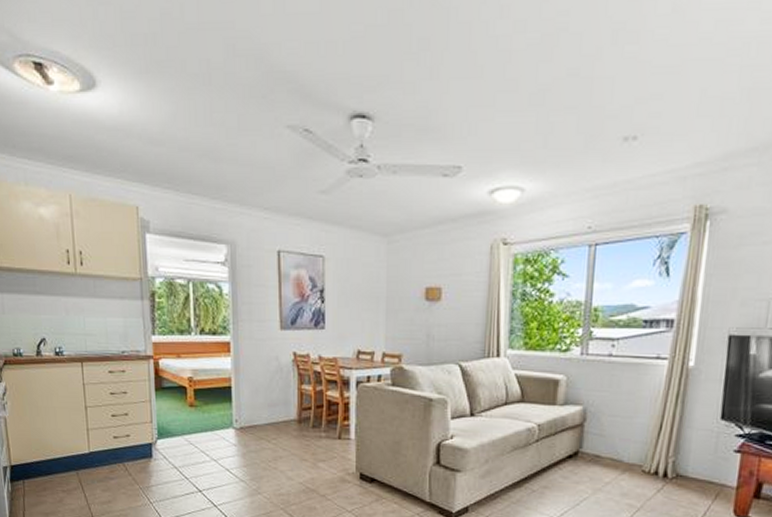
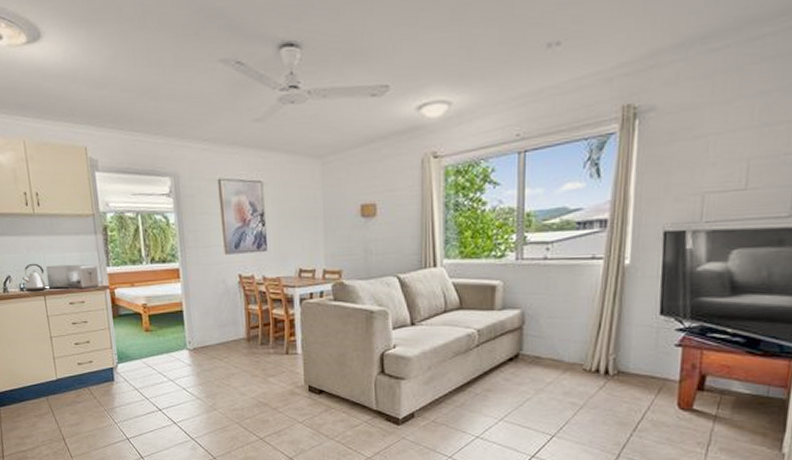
kettle: none [58,326,85,358] -> present [22,263,47,293]
toaster: none [85,329,143,358] -> present [45,264,99,290]

